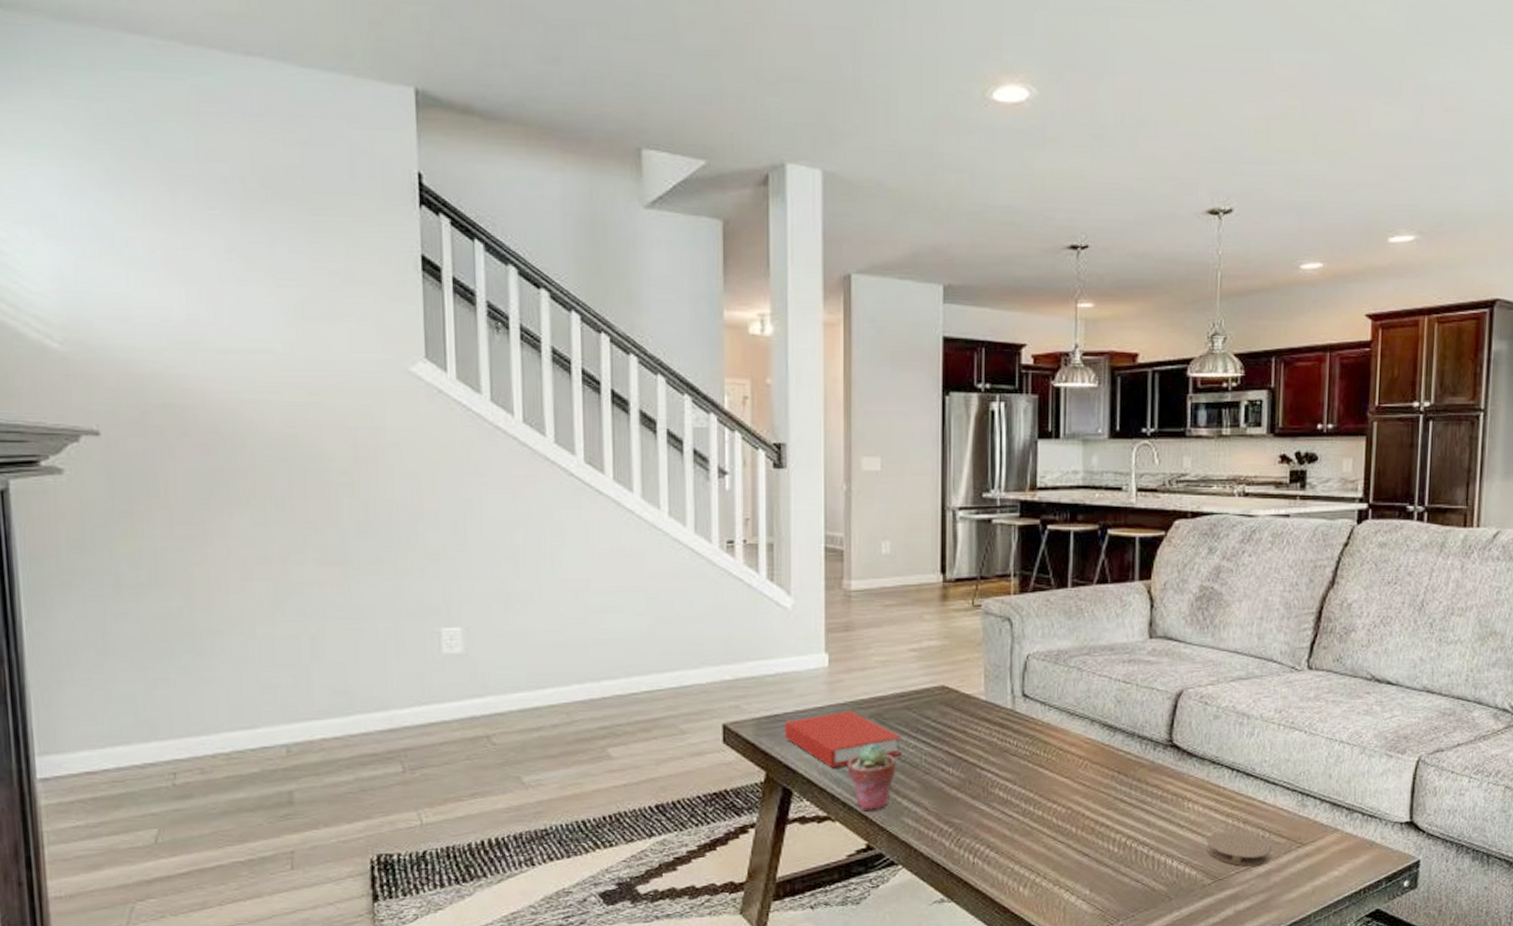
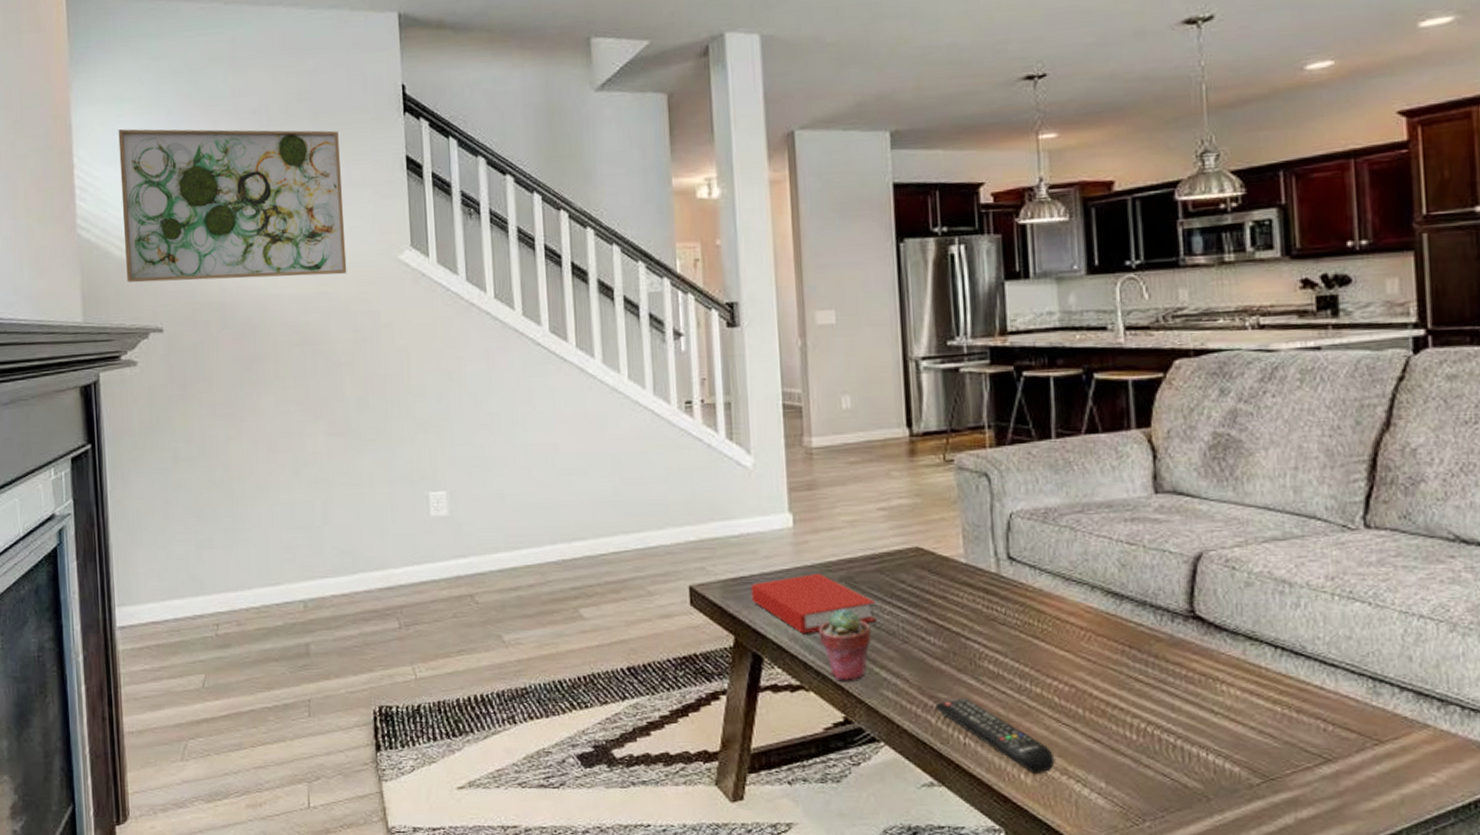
wall art: none [32,182,346,384] -> present [118,129,347,283]
remote control: none [950,822,1050,886] -> present [935,698,1055,774]
coaster: present [1206,830,1271,866] -> none [1249,720,1338,765]

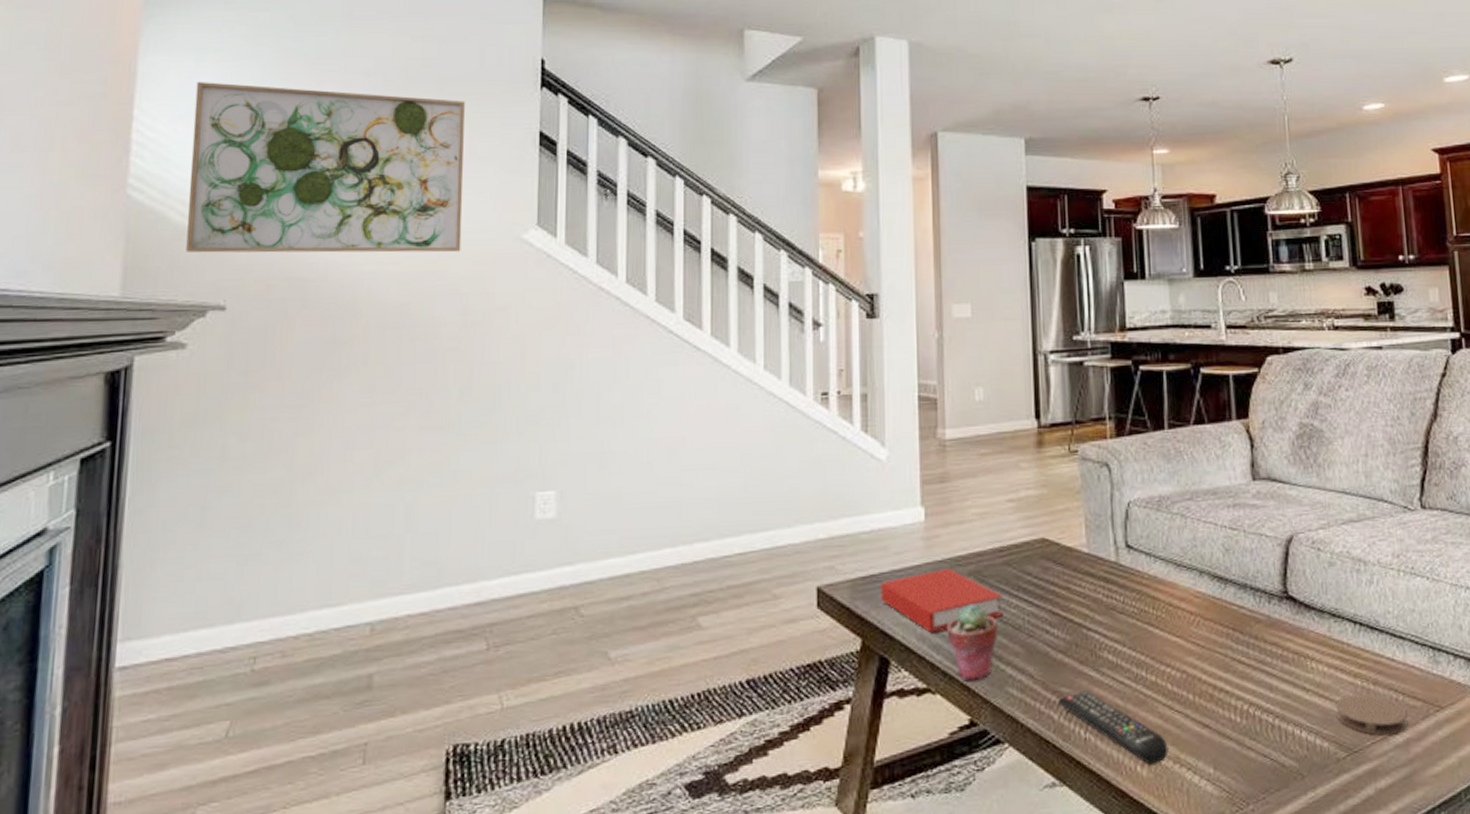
coaster: none [1249,720,1338,765] -> present [1335,693,1408,736]

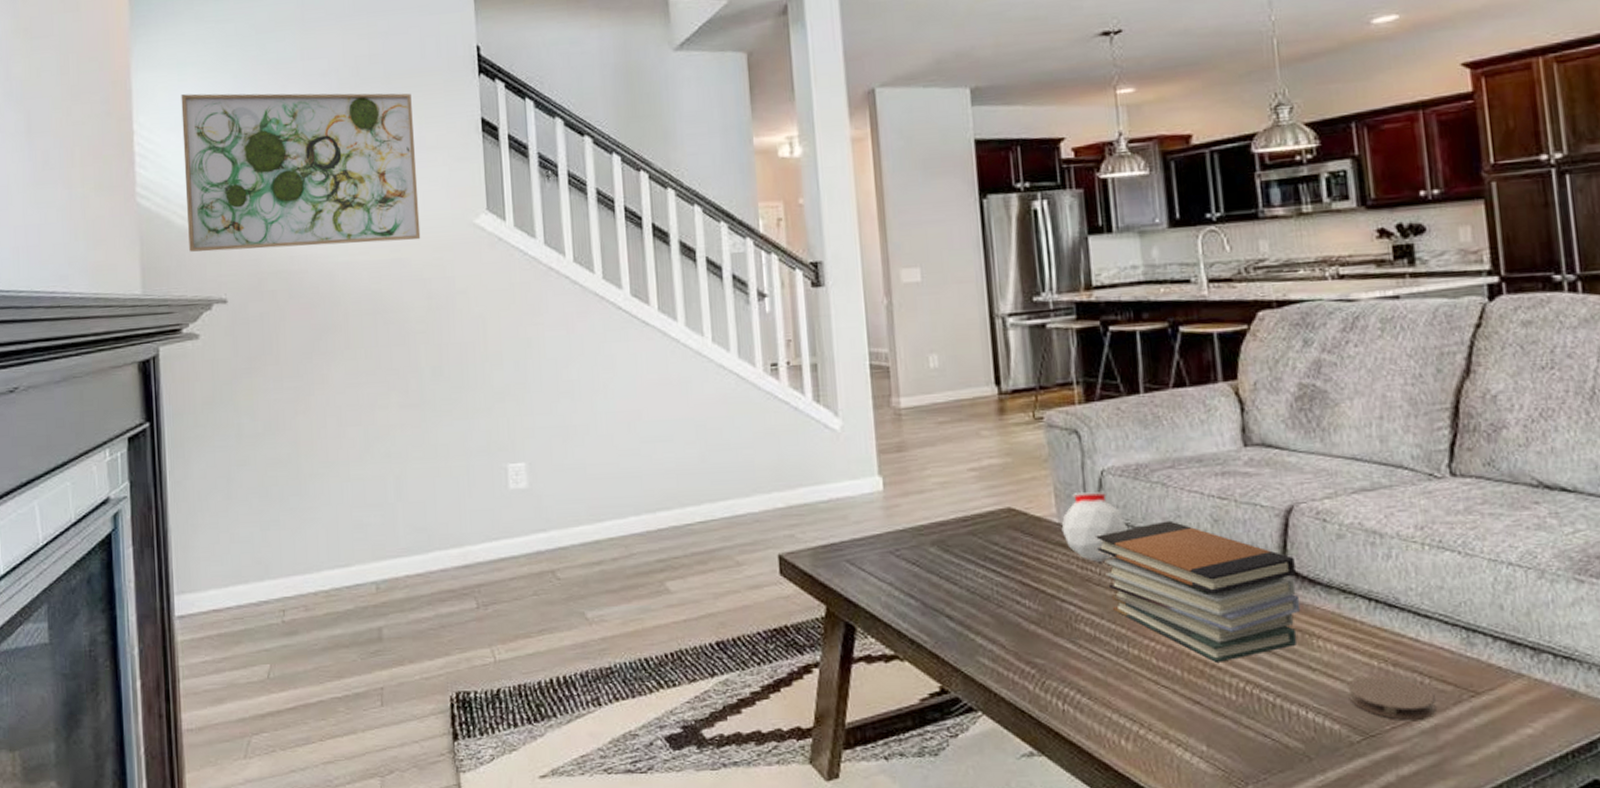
book: present [880,569,1003,633] -> none [841,538,970,601]
potted succulent: present [946,604,998,681] -> none [911,573,966,650]
remote control: present [1058,690,1169,765] -> none [1032,662,1155,739]
jar: none [1090,522,1150,591] -> present [1061,491,1128,562]
book stack: none [1120,550,1298,686] -> present [1094,520,1301,662]

